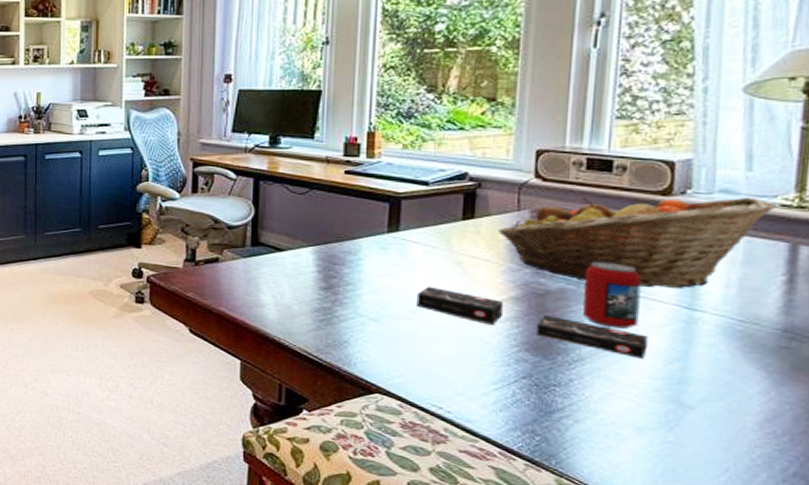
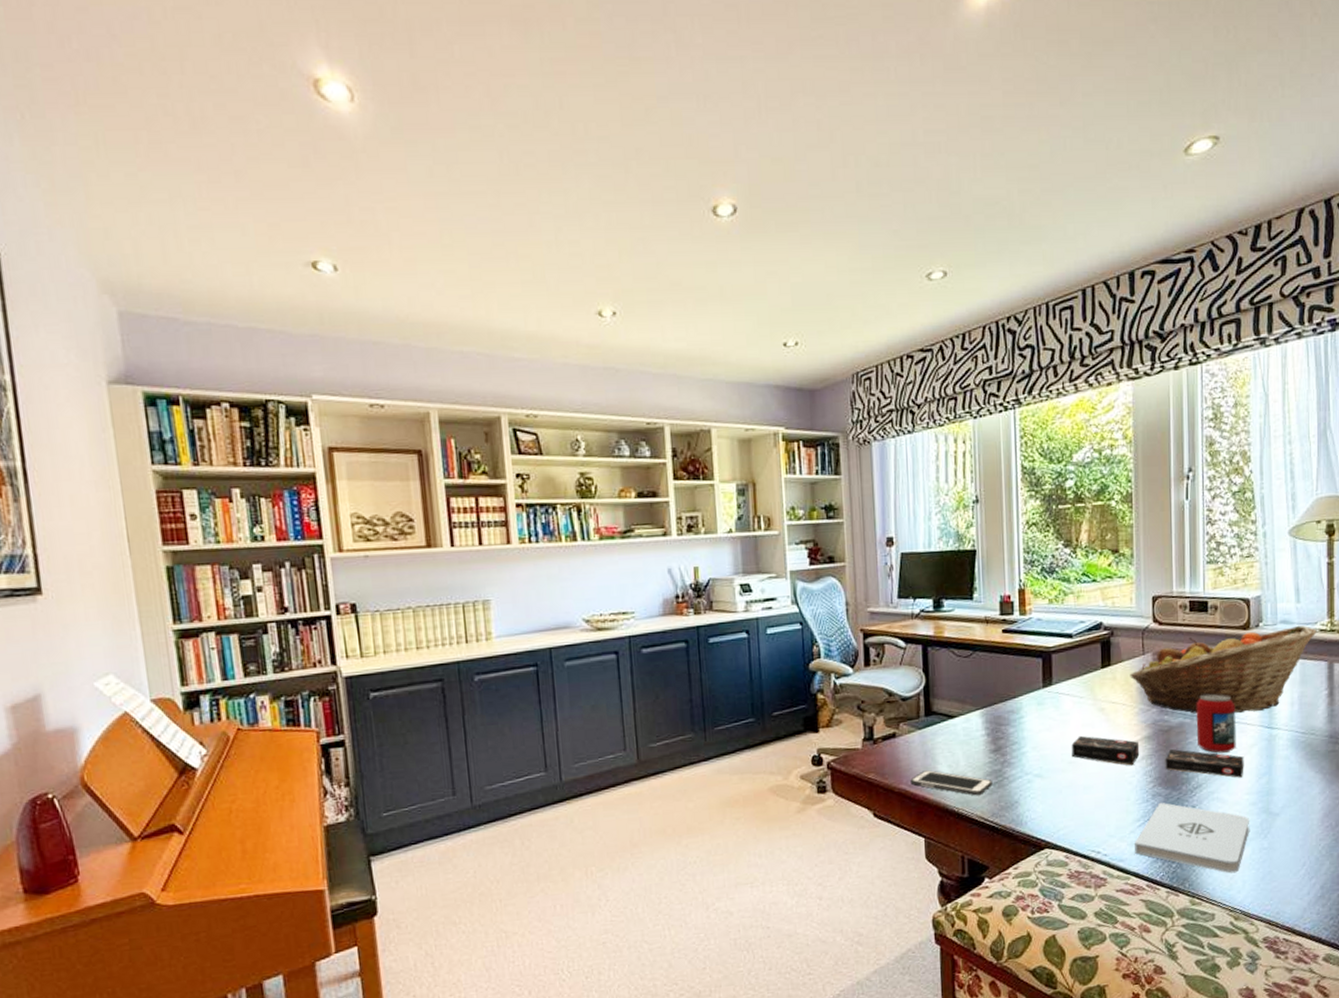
cell phone: none [230,297,320,330] -> present [910,770,992,796]
notepad: none [487,368,650,462] -> present [1135,802,1250,874]

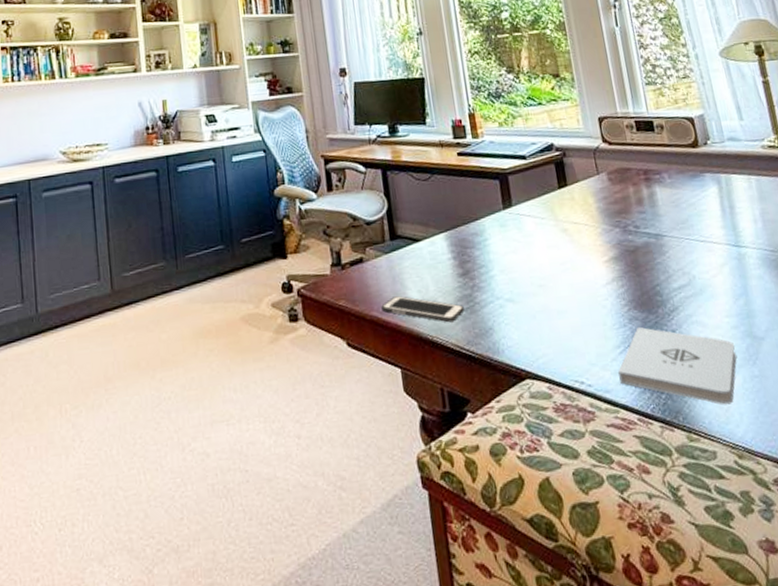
product box: present [1071,735,1244,778] -> none [539,257,719,300]
fruit basket: present [1130,625,1317,714] -> none [587,142,766,233]
beverage can: present [1196,694,1236,753] -> none [658,212,707,274]

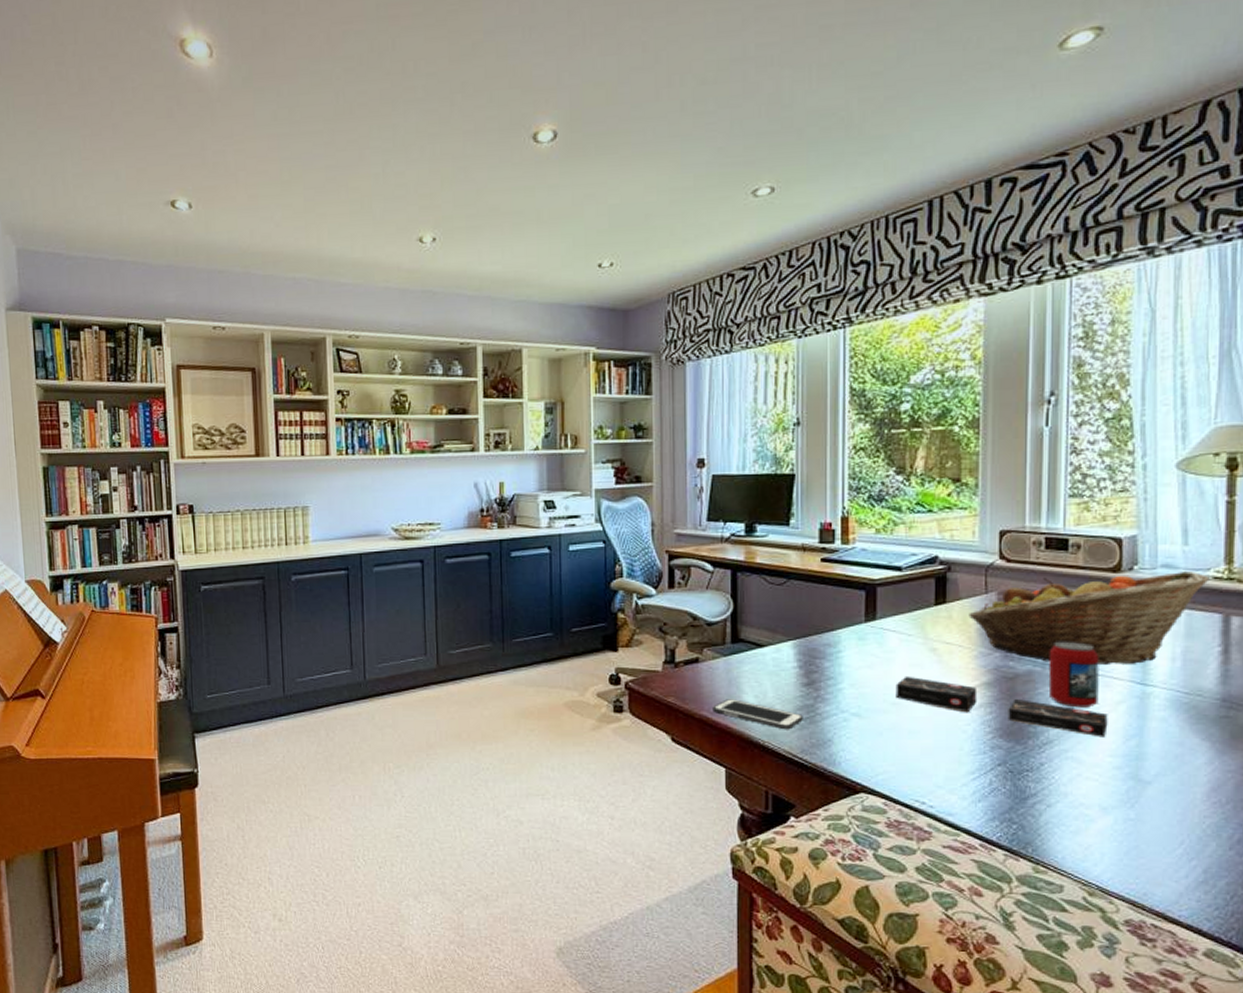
product box: none [539,257,719,300] -> present [896,676,1108,737]
fruit basket: none [587,142,766,233] -> present [969,570,1209,664]
notepad: present [618,326,737,405] -> none [967,755,1113,843]
beverage can: none [658,212,707,274] -> present [1048,641,1099,708]

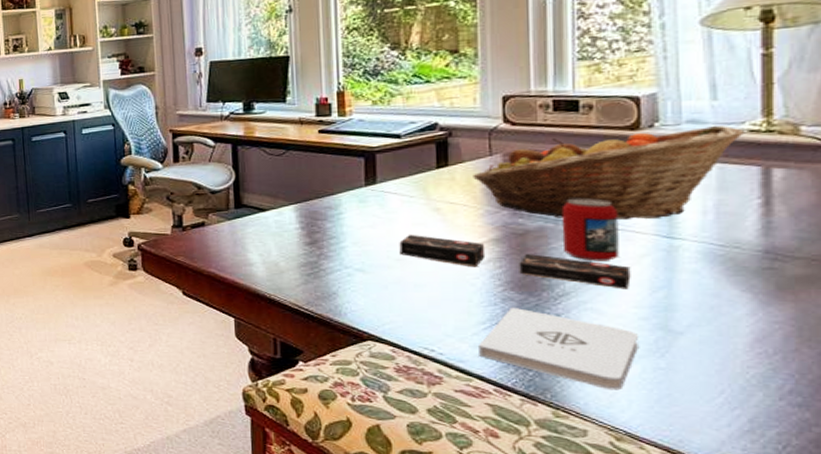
cell phone: present [712,699,803,730] -> none [220,257,307,284]
notepad: none [967,755,1113,843] -> present [479,307,640,391]

